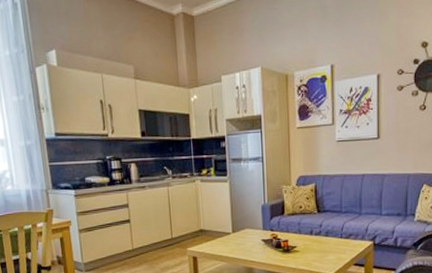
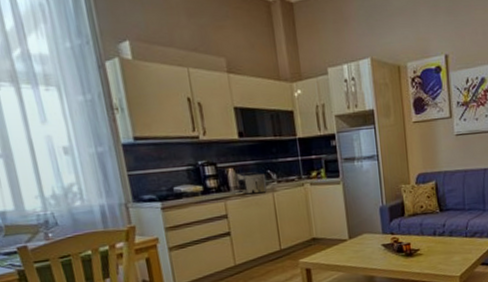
toaster: none [137,167,163,189] -> present [236,172,267,196]

